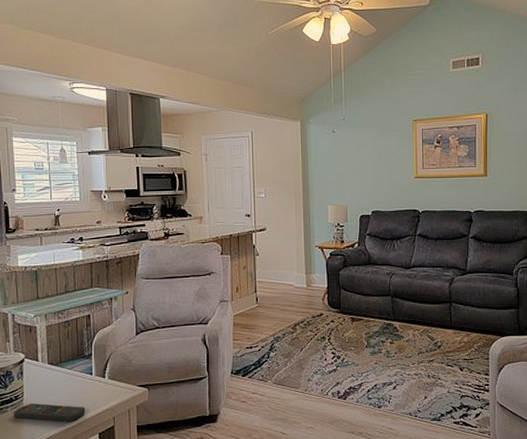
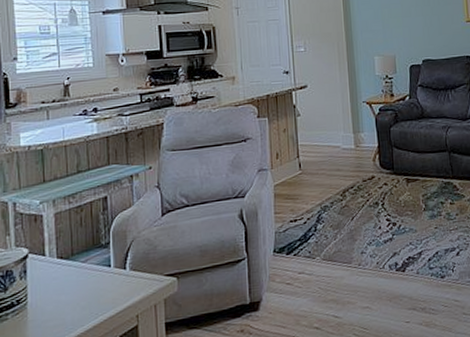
remote control: present [14,403,86,422] -> none [15,305,103,327]

